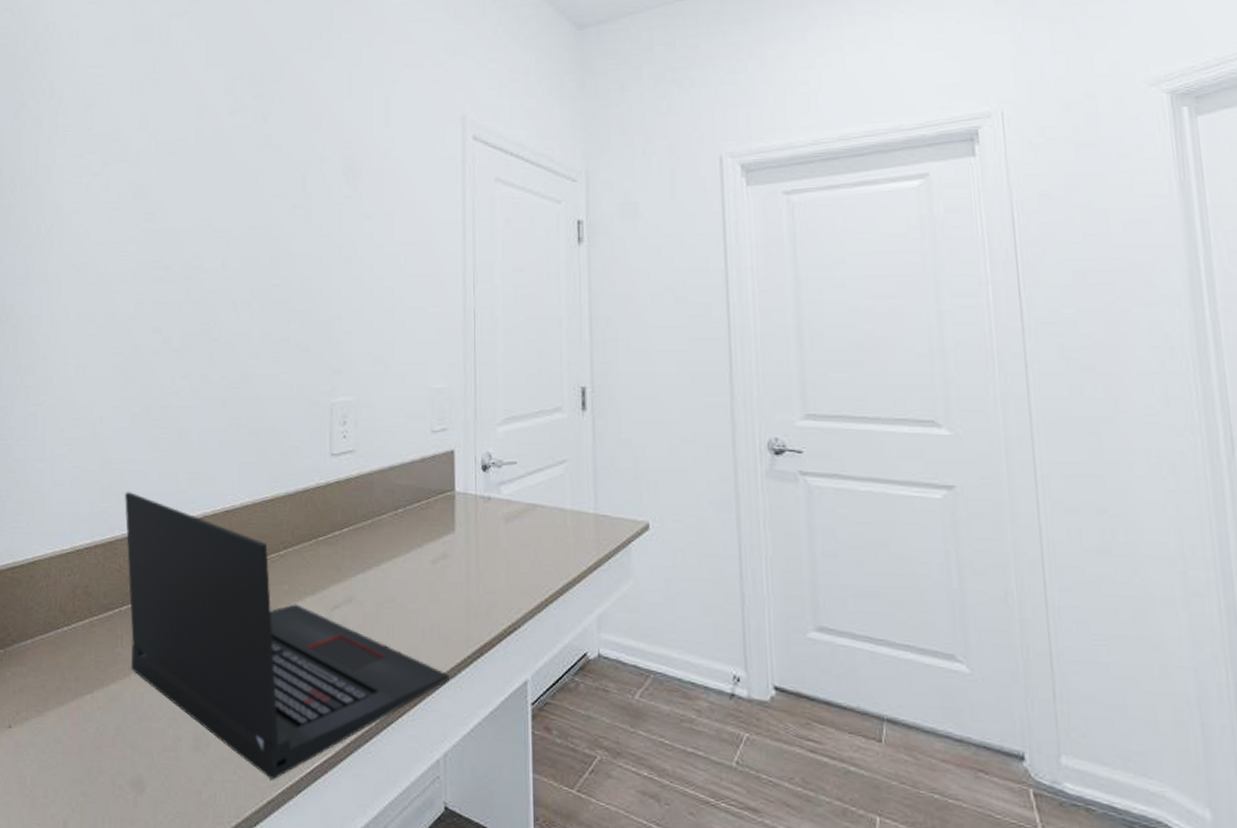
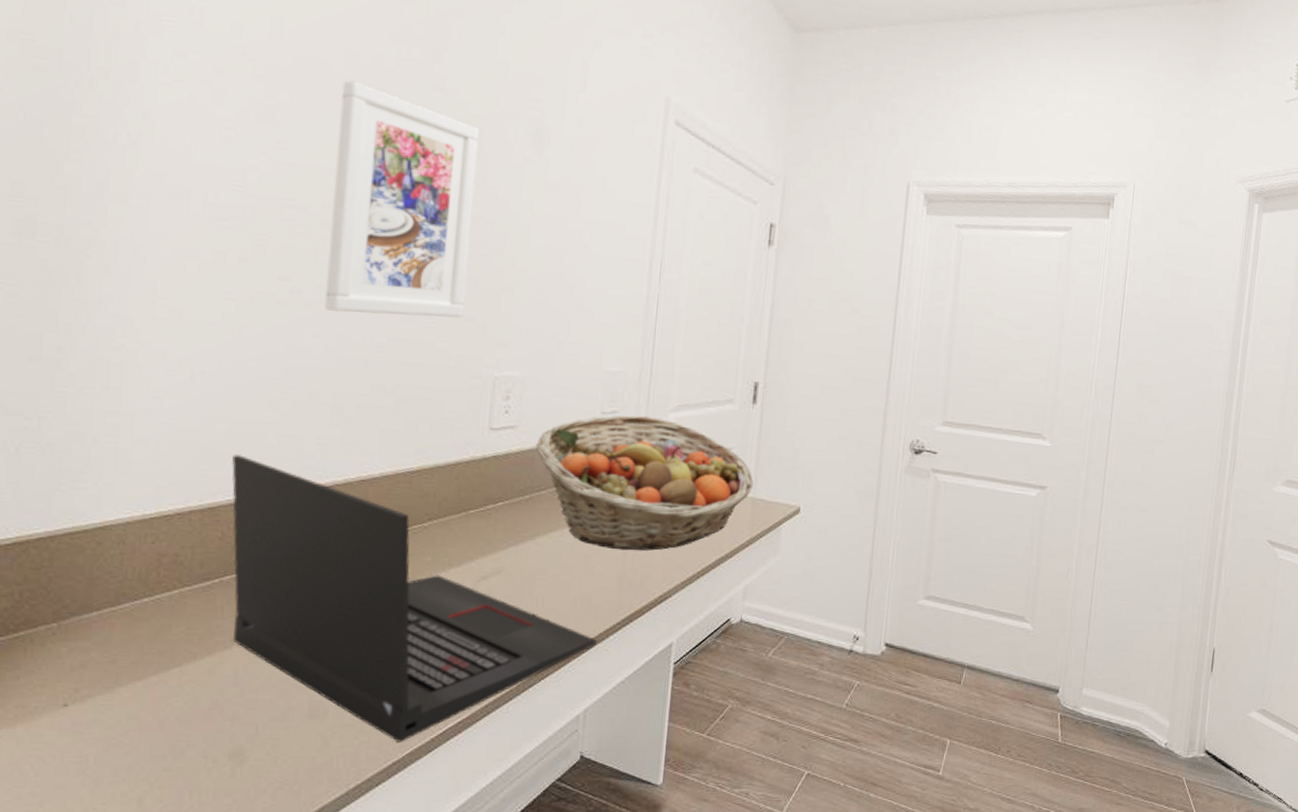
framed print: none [189,152,303,355] -> present [325,80,480,318]
fruit basket: none [373,432,593,576] -> present [536,415,754,551]

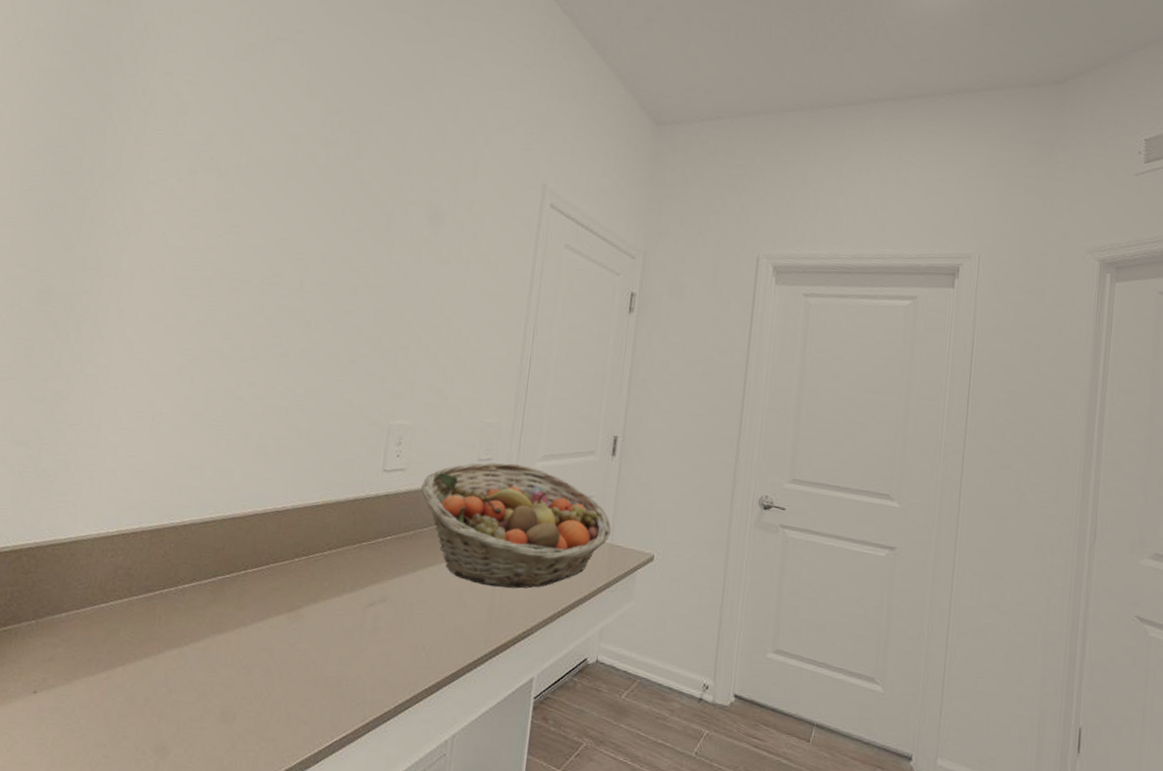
laptop: present [232,454,597,743] -> none [166,484,466,751]
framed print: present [325,80,480,318] -> none [258,176,388,373]

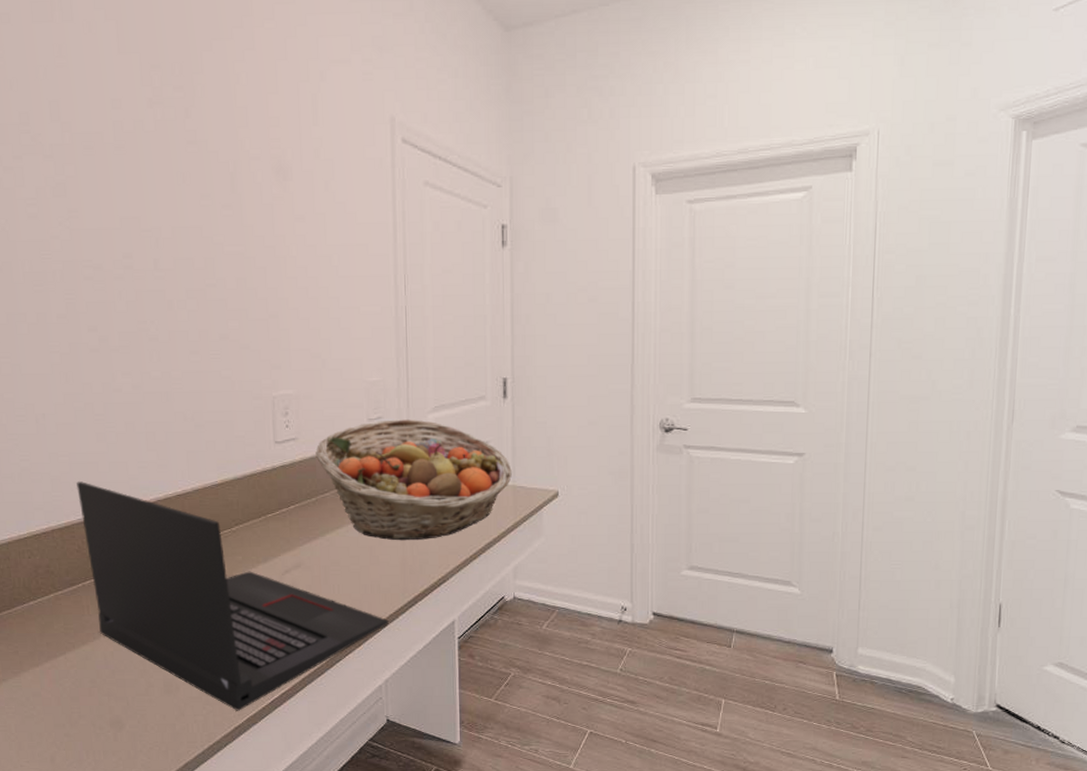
laptop: none [166,484,466,751] -> present [77,481,389,711]

